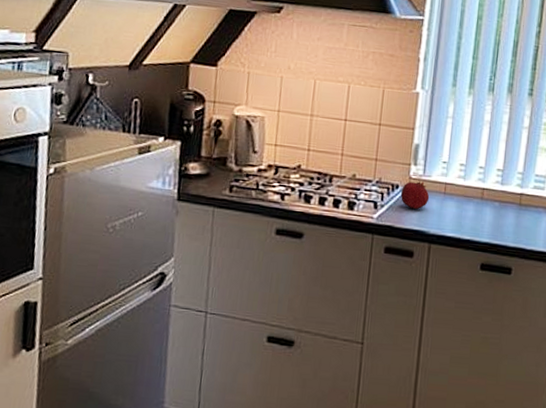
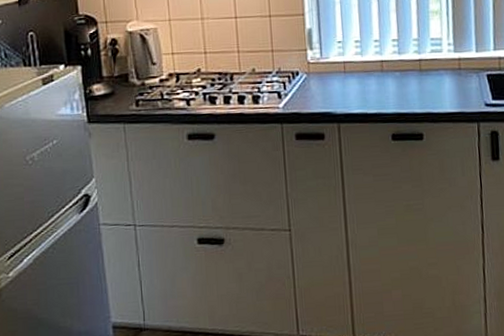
fruit: present [400,180,430,209] -> none [301,64,331,92]

